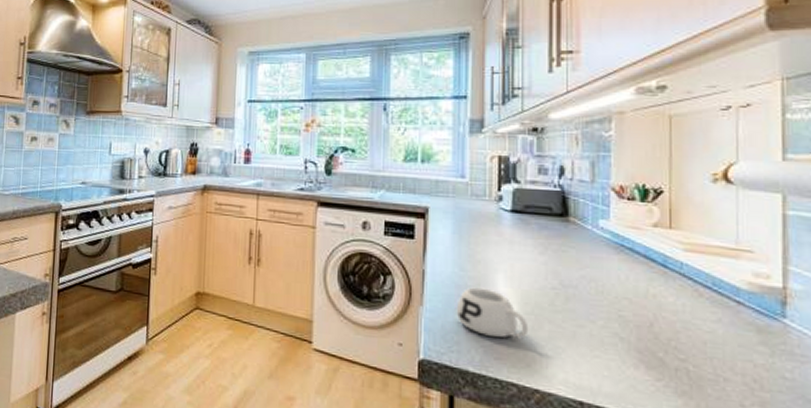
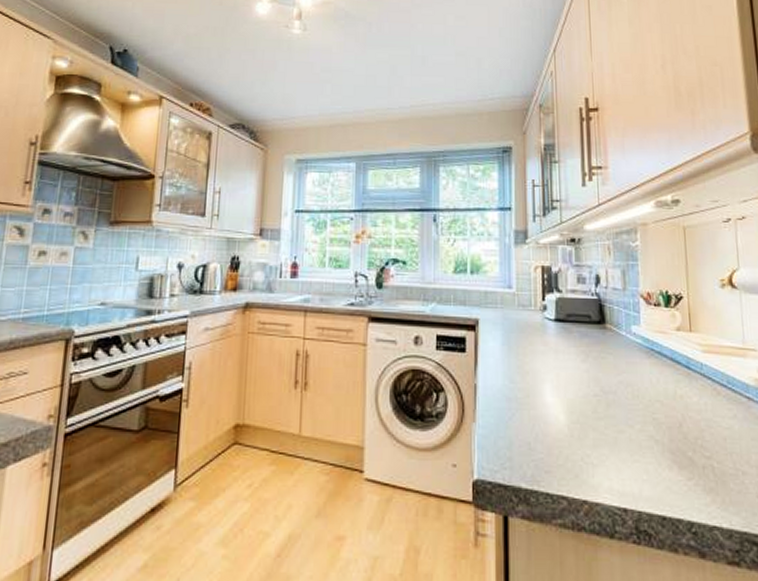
mug: present [456,287,529,339] -> none [507,399,576,450]

